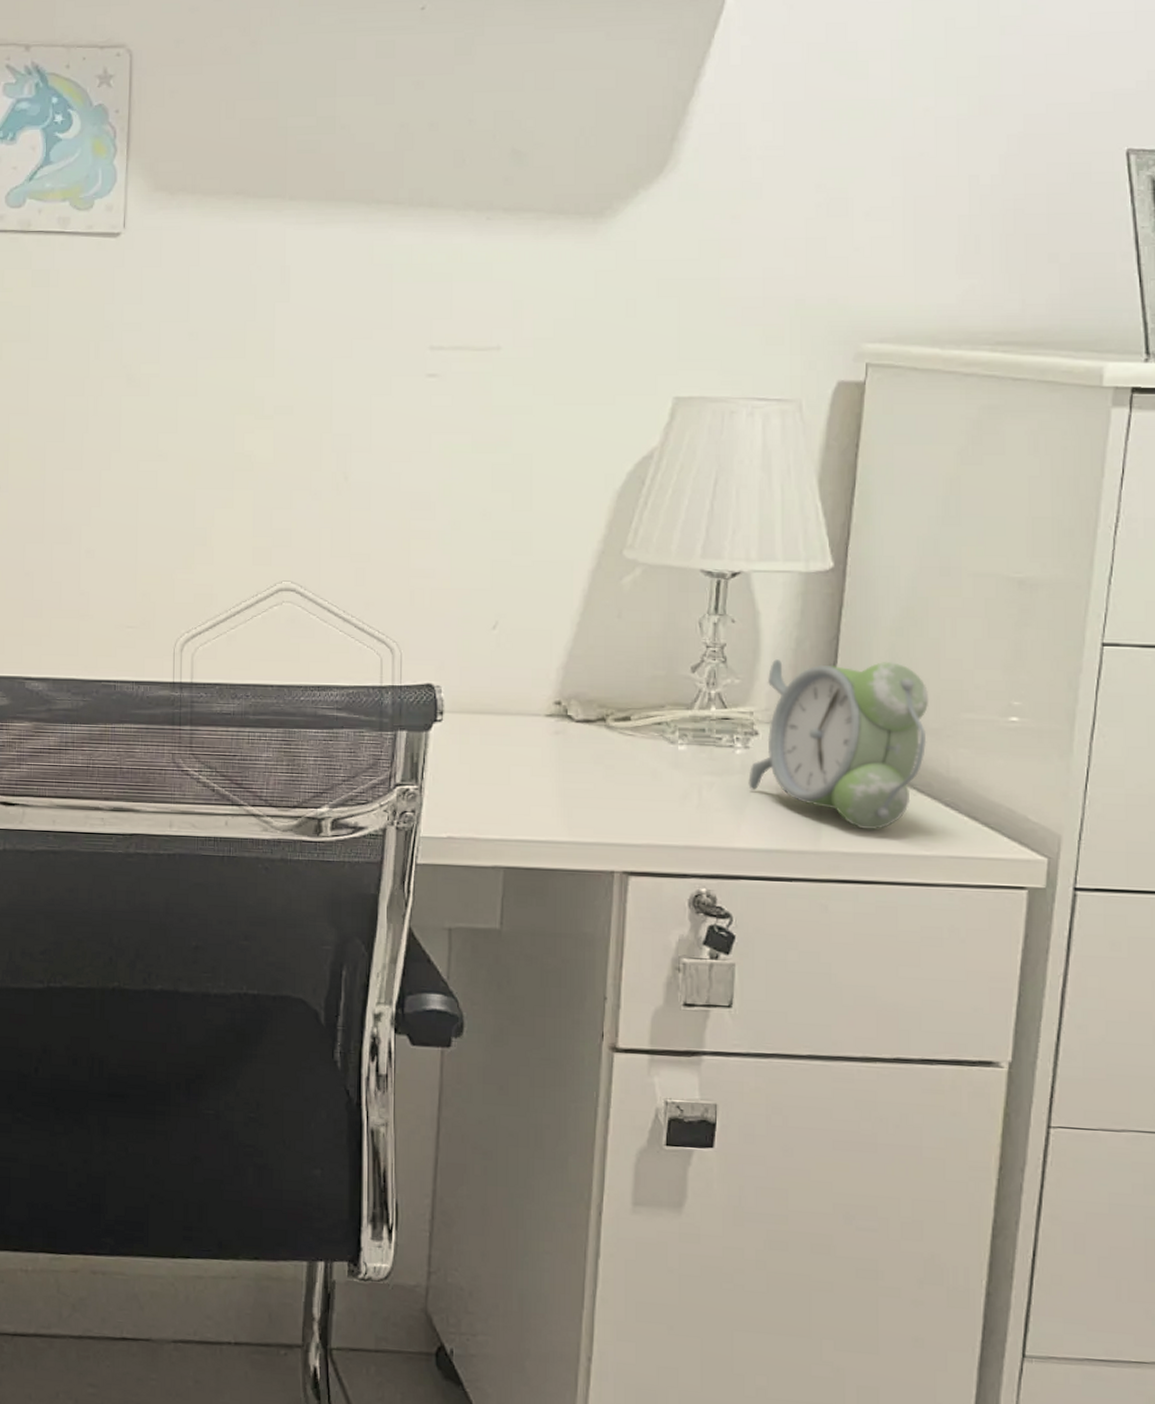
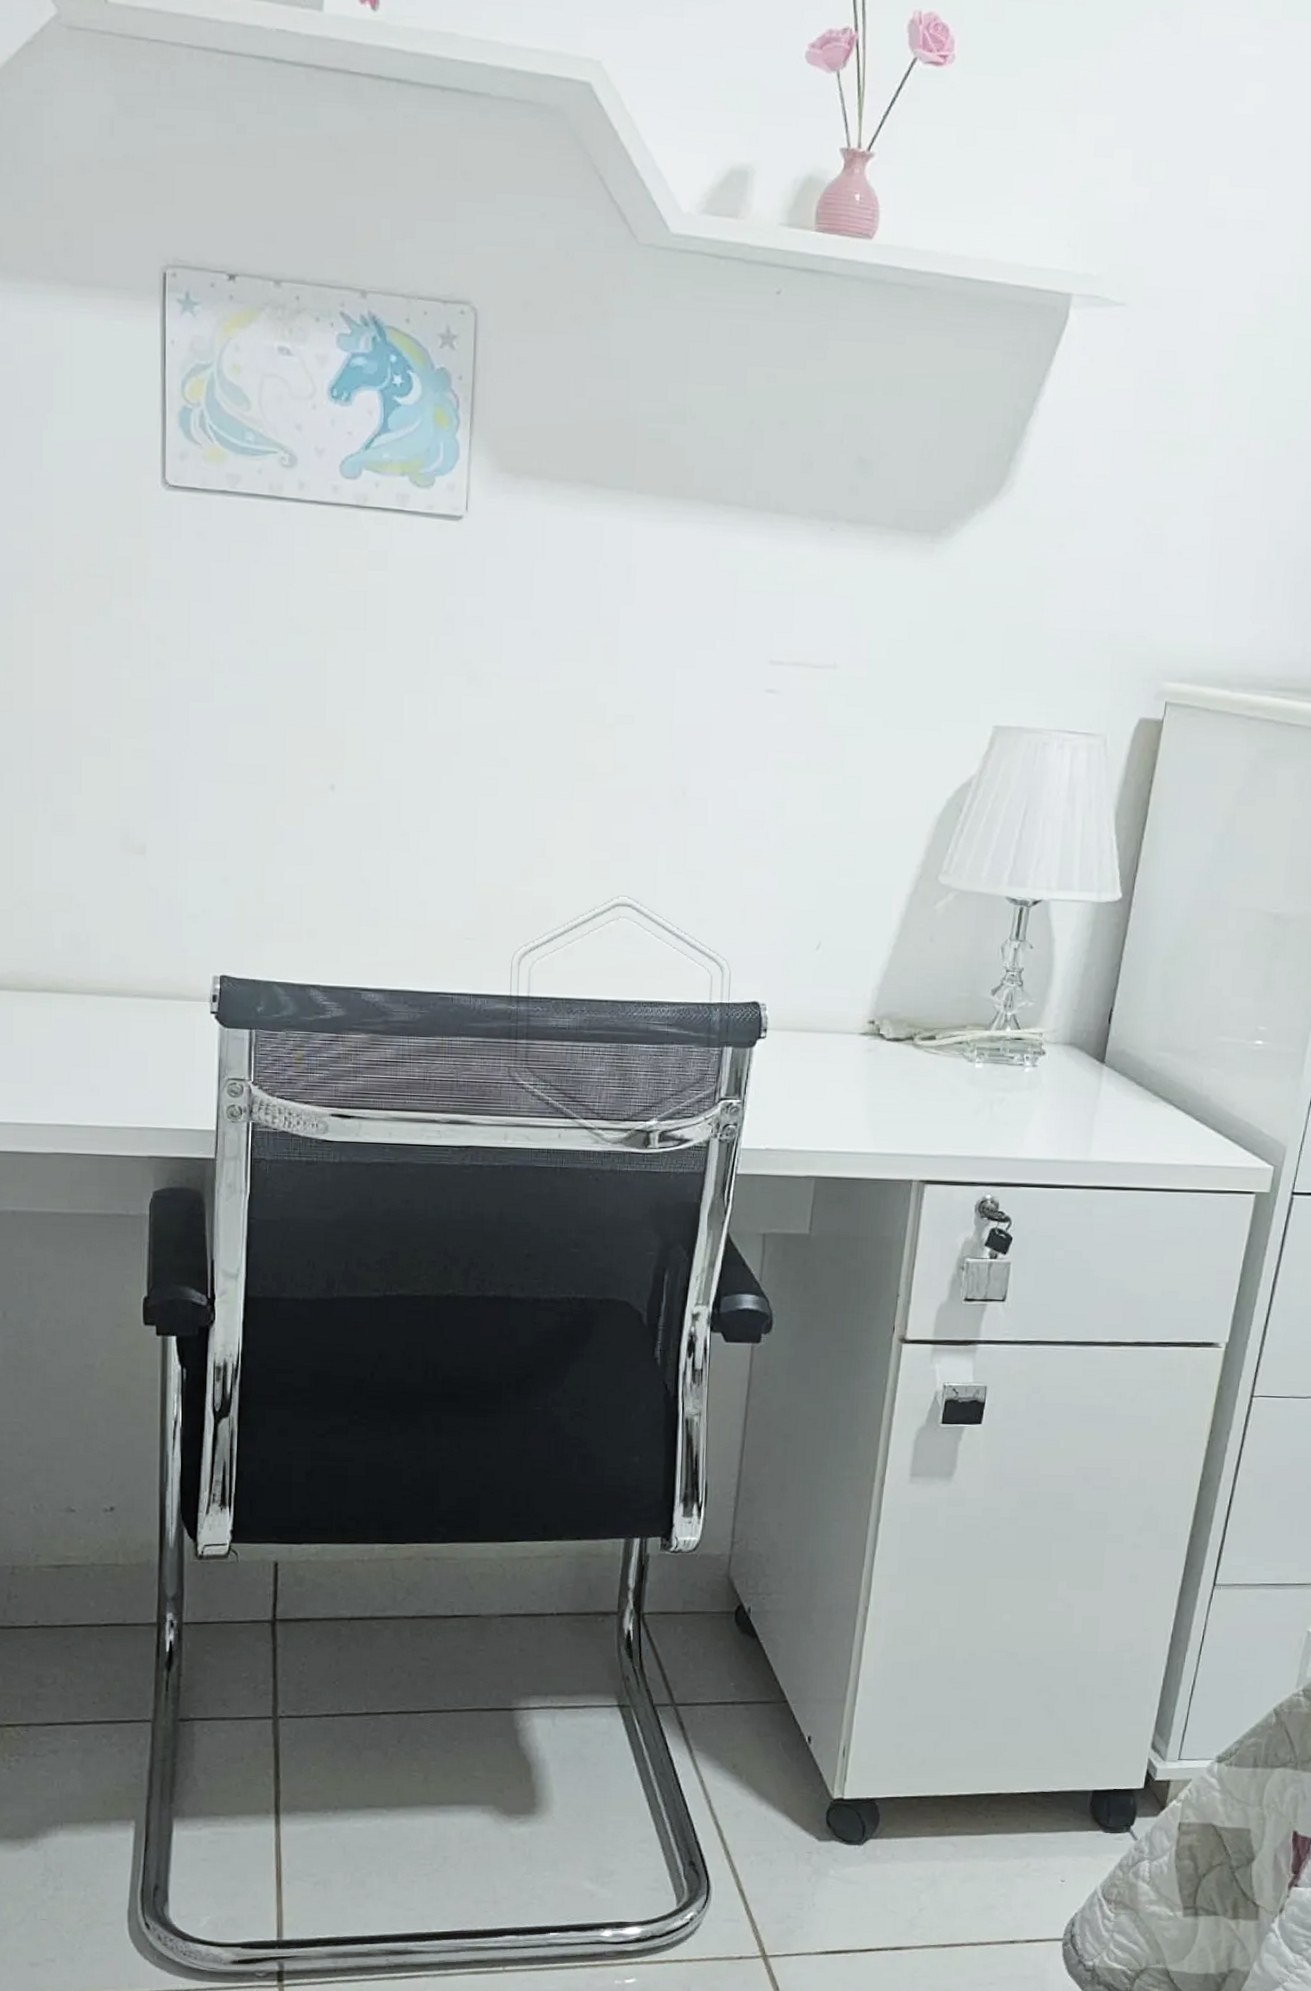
alarm clock: present [748,659,928,831] -> none [1033,984,1191,1142]

